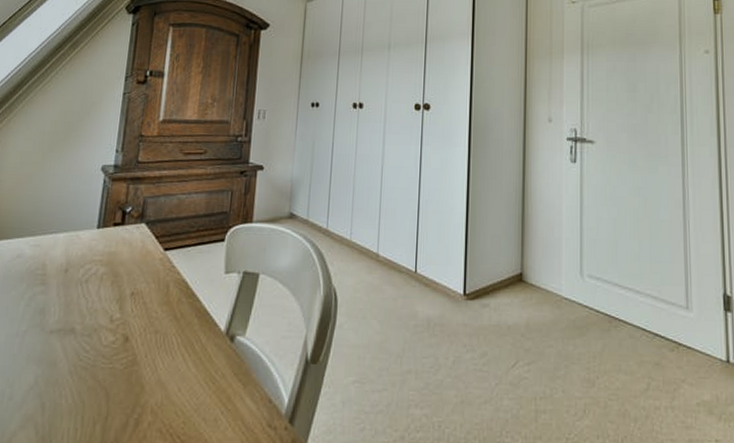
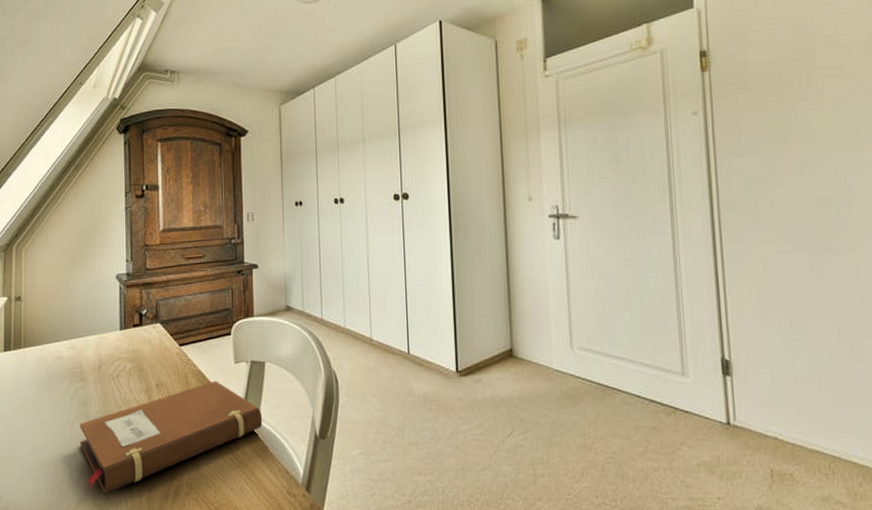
notebook: none [28,292,250,422] -> present [79,381,263,495]

